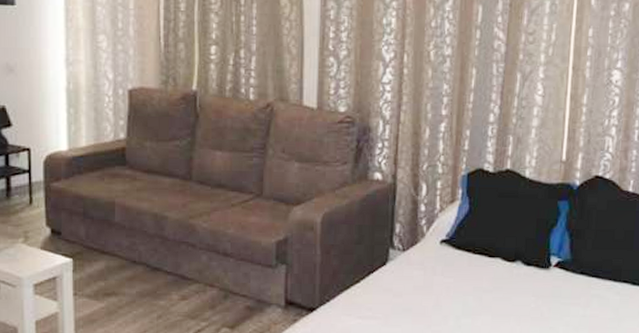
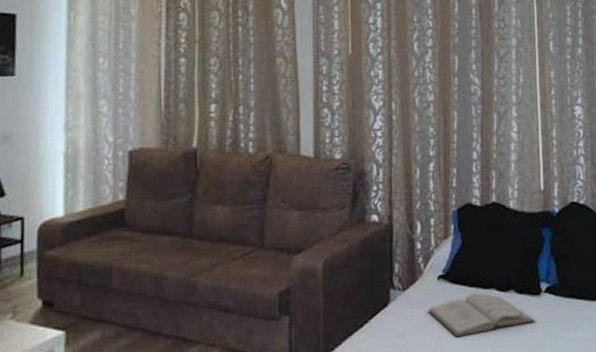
book: none [427,261,542,302] -> present [428,293,536,338]

